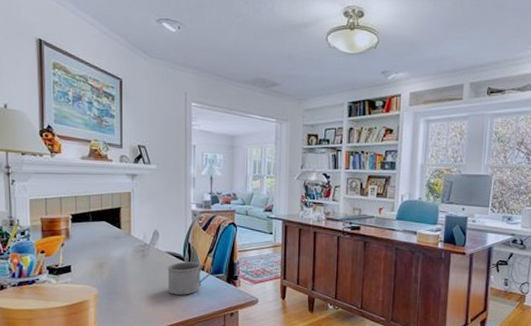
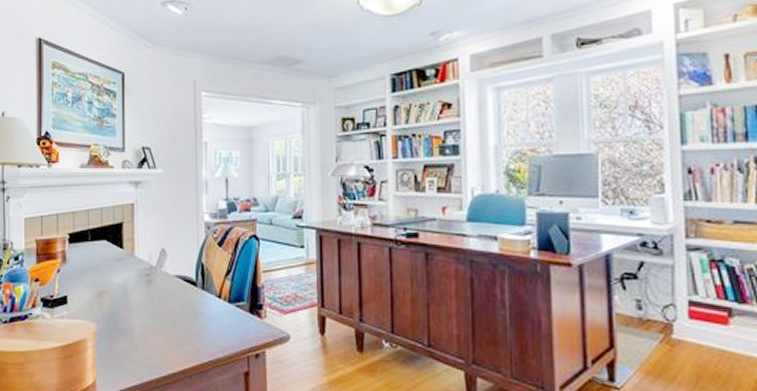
mug: present [167,261,212,295] -> none [177,287,231,331]

